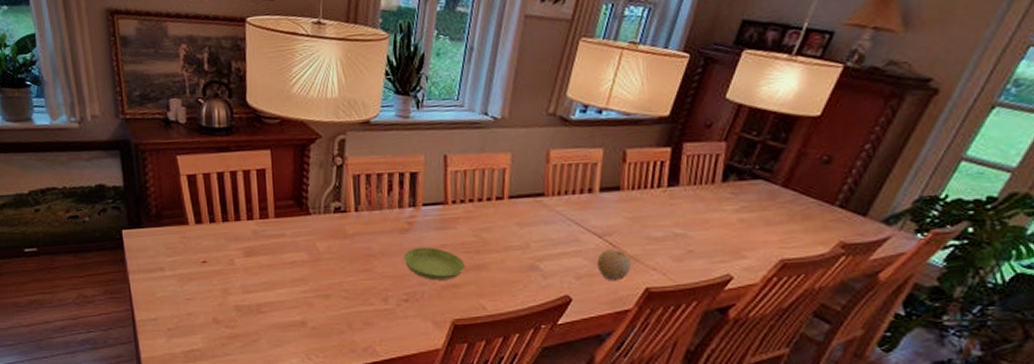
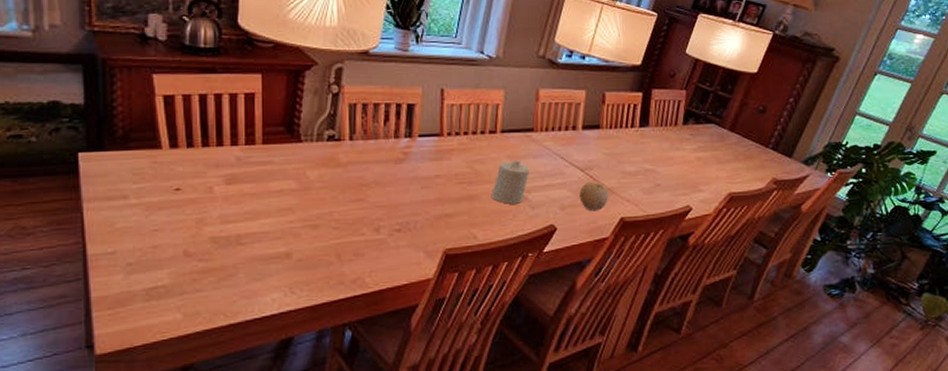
saucer: present [404,247,465,281] -> none [398,178,458,211]
candle: none [499,227,542,274] -> present [491,160,530,204]

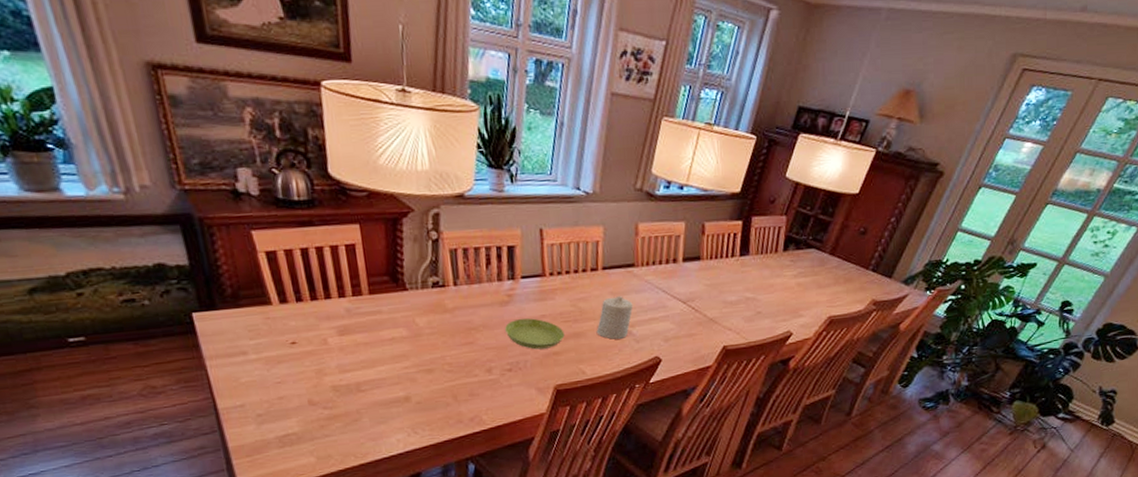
saucer: none [398,178,458,211] -> present [505,318,565,350]
fruit: present [579,181,609,212] -> none [682,312,712,342]

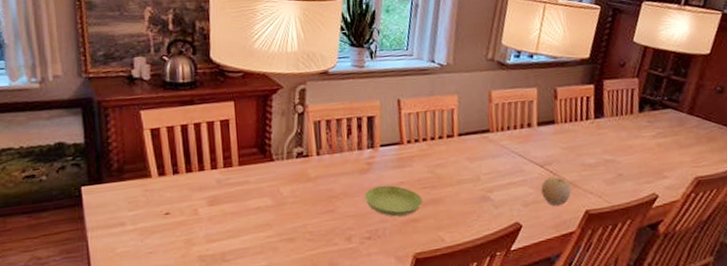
candle: present [596,296,633,340] -> none [454,161,491,205]
fruit: none [682,312,712,342] -> present [541,176,572,207]

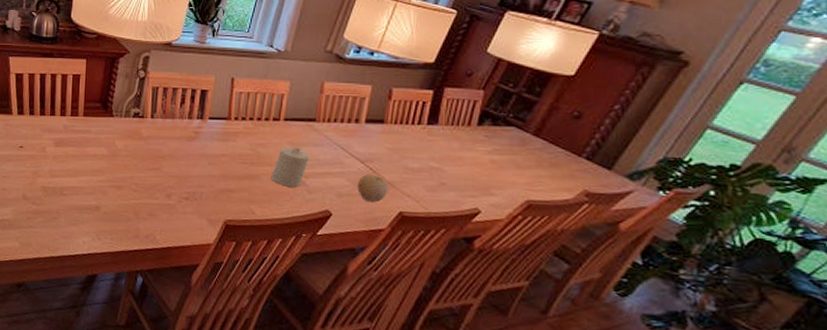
saucer: present [365,185,423,217] -> none [188,155,241,185]
candle: none [454,161,491,205] -> present [270,147,310,187]

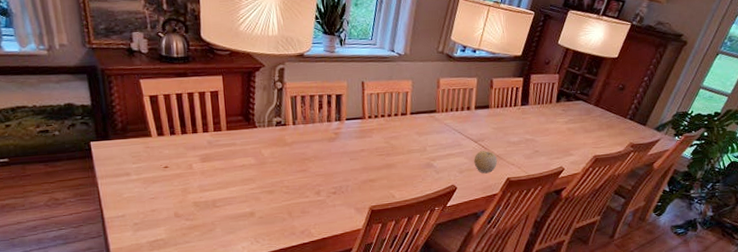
candle: present [270,147,310,187] -> none [404,136,435,170]

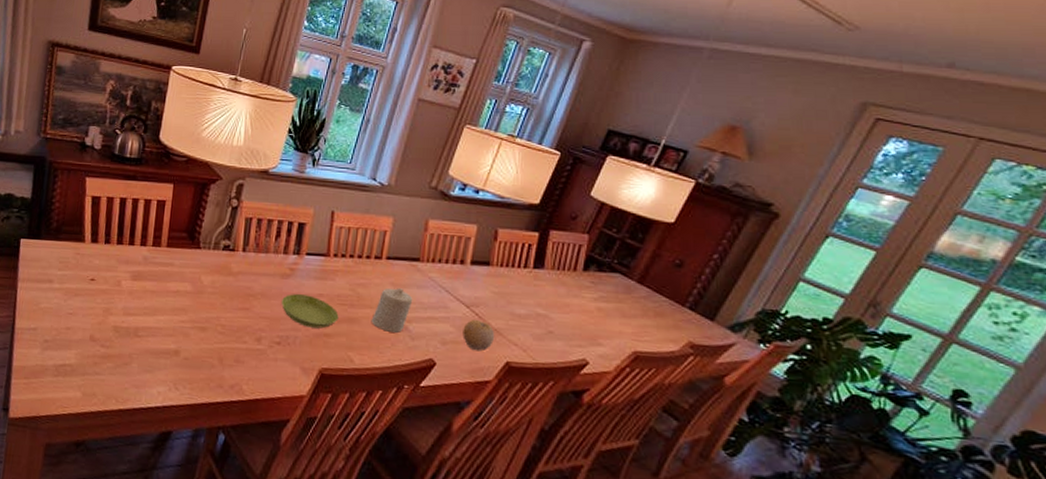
saucer: none [332,152,379,177] -> present [282,294,339,329]
candle: none [404,136,435,170] -> present [371,288,413,333]

